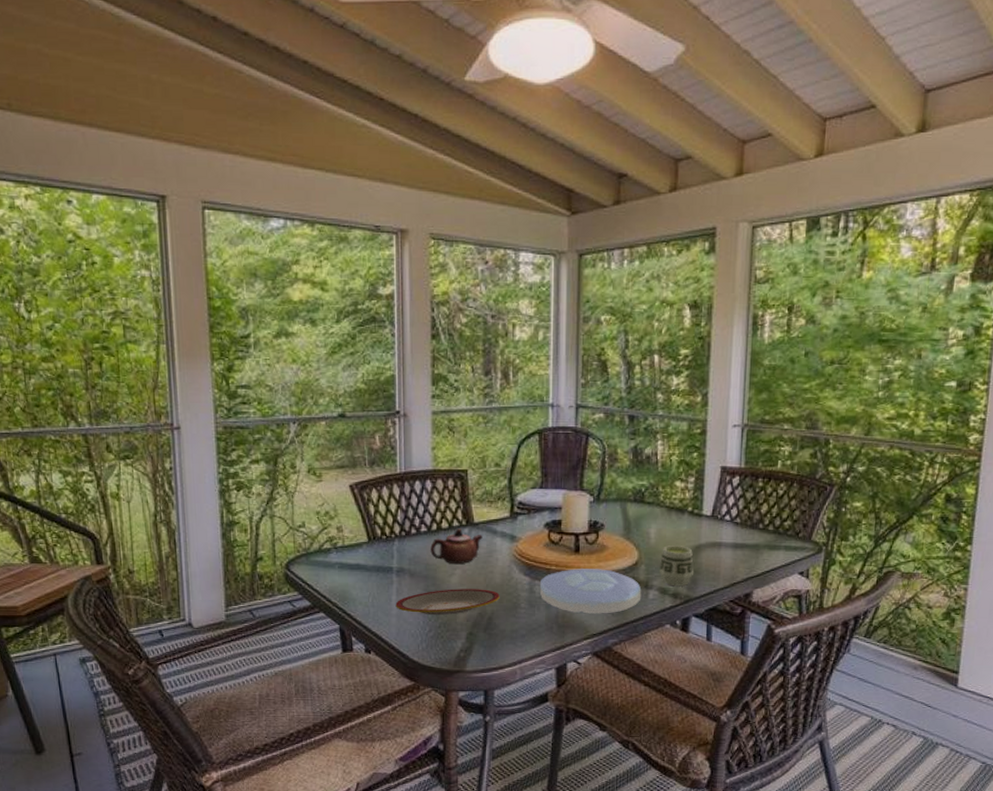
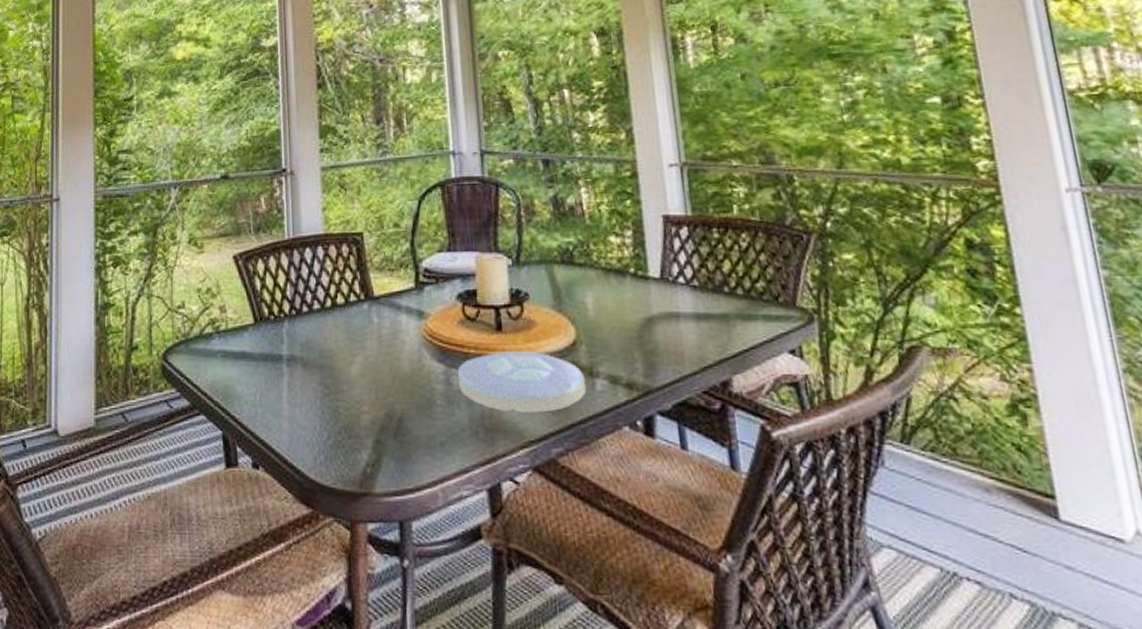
plate: present [395,589,500,616] -> none [286,381,410,417]
teapot: present [430,528,482,565] -> none [325,304,385,350]
cup: present [660,546,694,587] -> none [604,318,649,373]

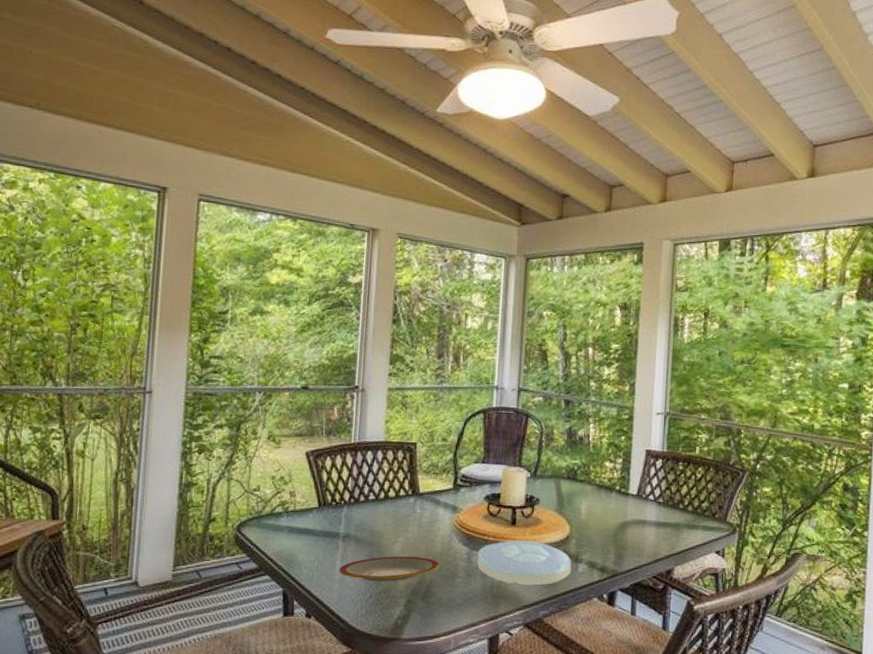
plate: none [286,381,410,417] -> present [339,556,439,582]

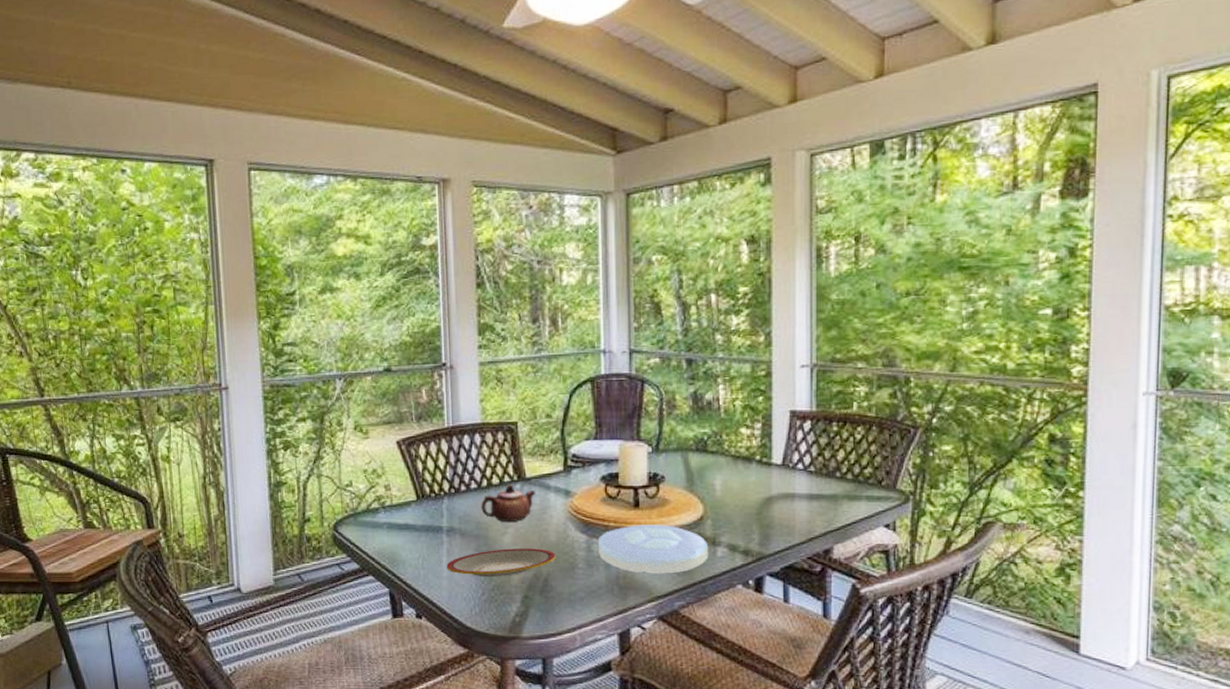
teapot: none [376,498,427,533] -> present [481,484,535,523]

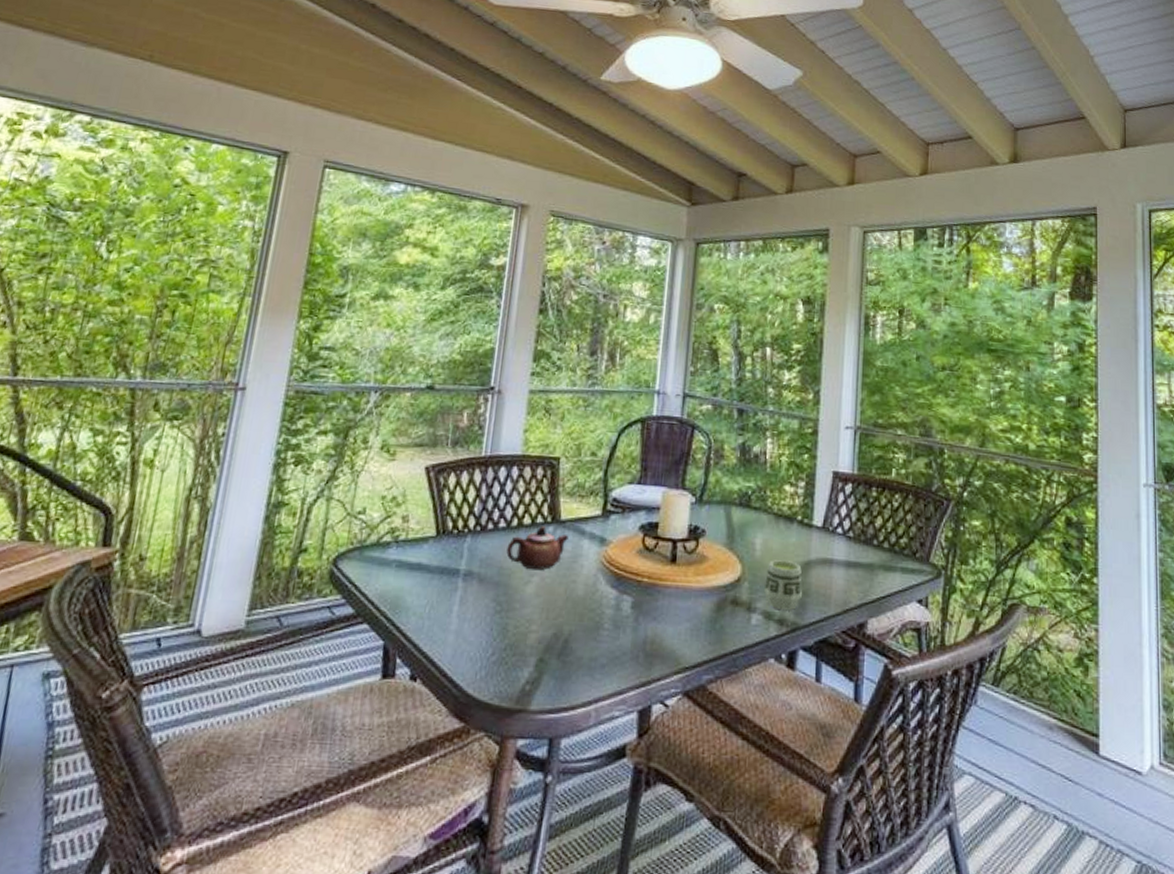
plate: present [446,548,556,578] -> none [456,600,581,634]
plate: present [597,525,709,574] -> none [627,582,744,642]
cup: none [728,498,765,543] -> present [764,560,803,611]

